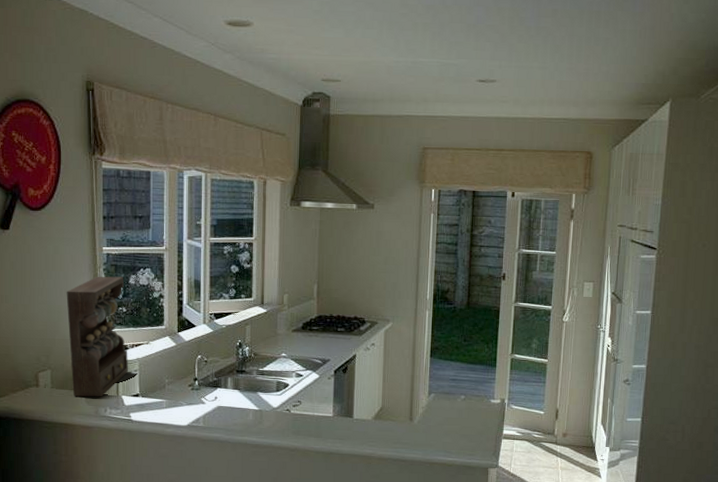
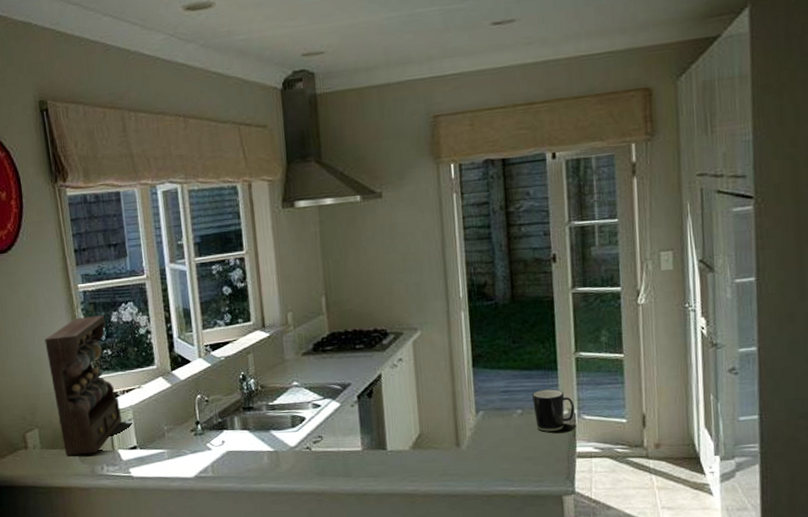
mug: none [474,381,506,416] -> present [532,389,575,432]

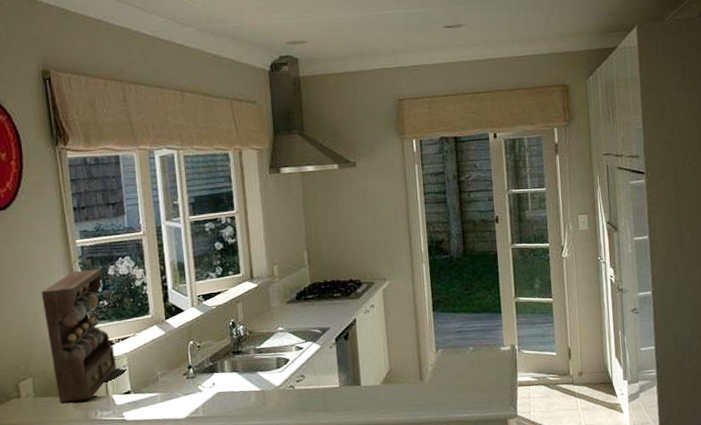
mug: present [532,389,575,432] -> none [482,328,516,365]

